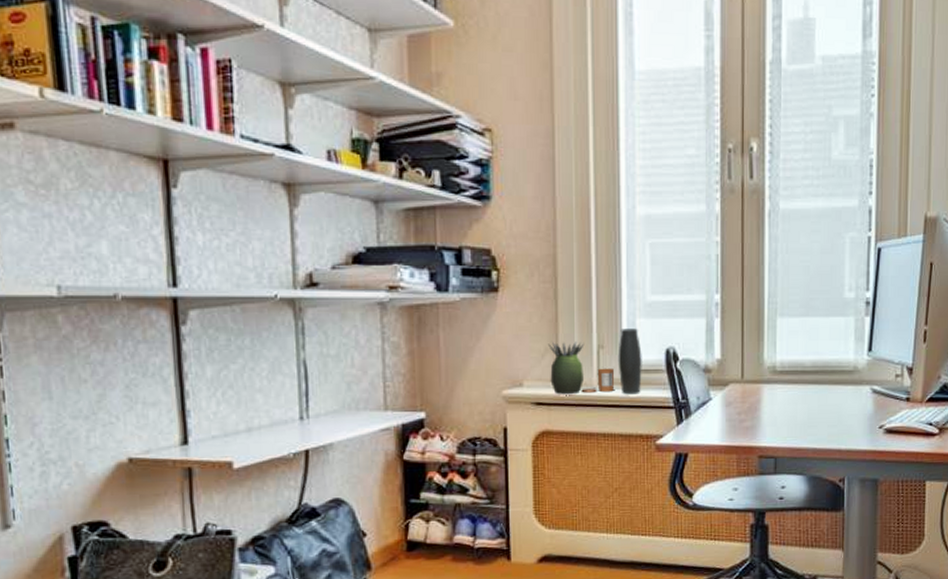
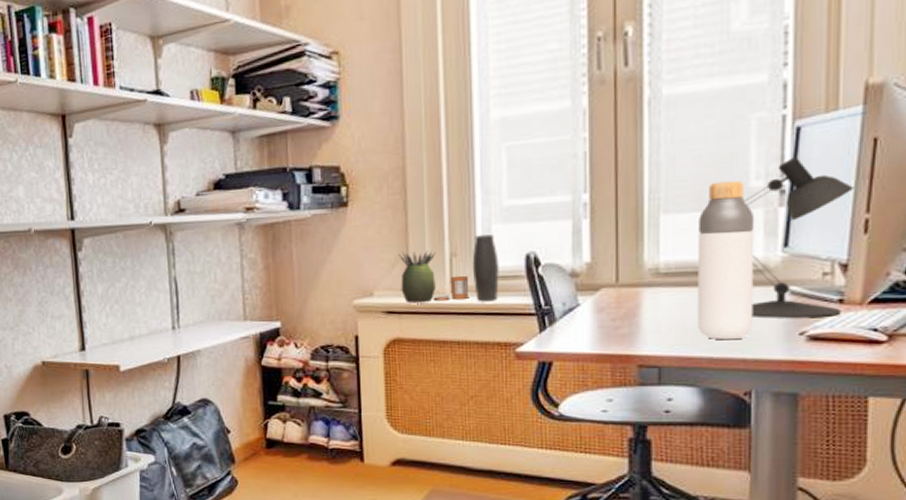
bottle: none [805,291,848,433] -> present [697,180,755,340]
desk lamp: none [841,274,917,414] -> present [745,157,854,319]

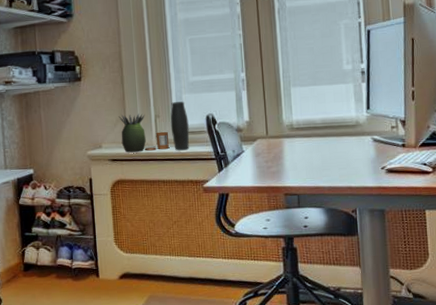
bottle: present [697,180,755,340] -> none [315,65,354,174]
desk lamp: present [745,157,854,319] -> none [342,50,404,158]

